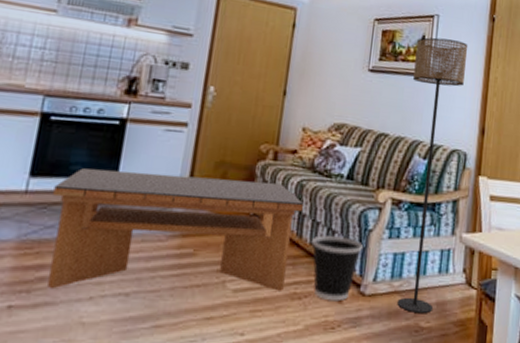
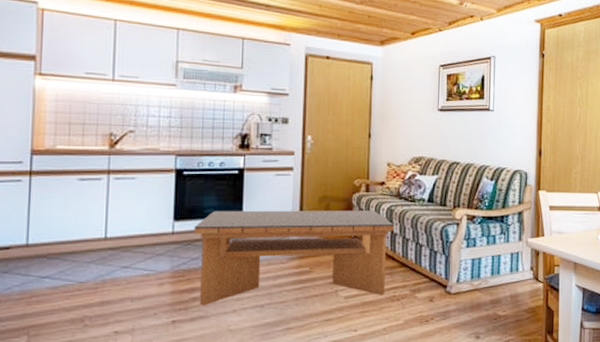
wastebasket: present [311,235,363,302] -> none [404,249,446,300]
floor lamp: present [397,37,468,313] -> none [477,76,523,304]

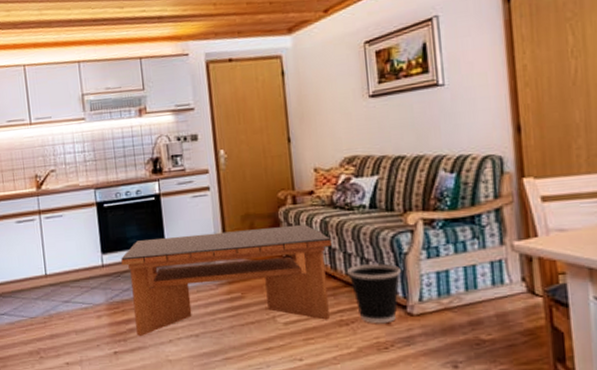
wastebasket: none [404,249,446,300] -> present [347,263,401,324]

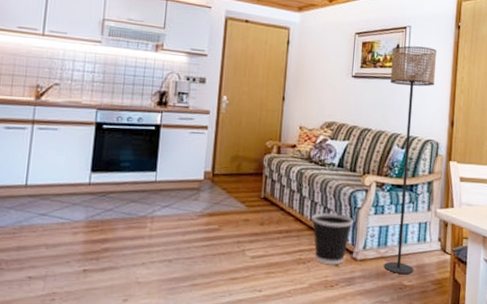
coffee table: present [121,225,331,337] -> none [109,165,303,257]
floor lamp: none [418,36,492,327] -> present [384,45,437,274]

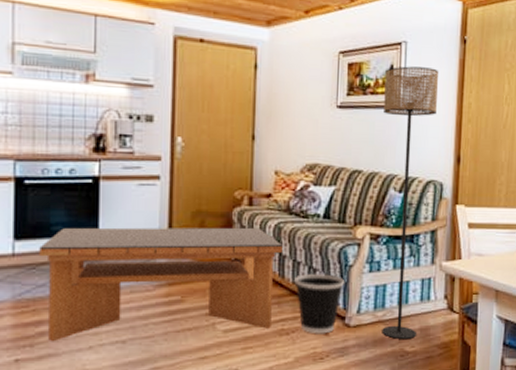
coffee table: none [109,165,303,257] -> present [39,227,283,342]

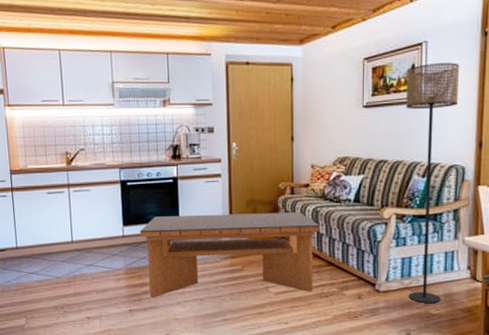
wastebasket: present [294,274,344,334] -> none [331,248,374,297]

